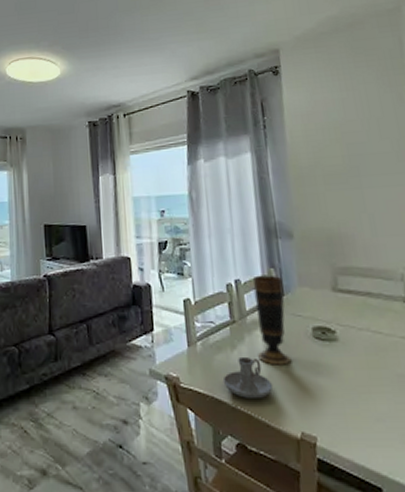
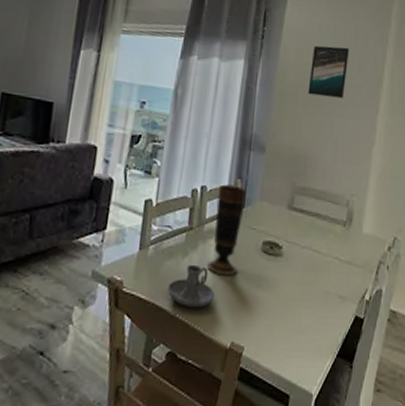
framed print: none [322,116,369,172] -> present [308,45,350,99]

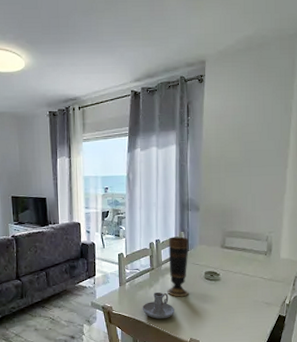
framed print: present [308,45,350,99] -> none [228,121,260,163]

